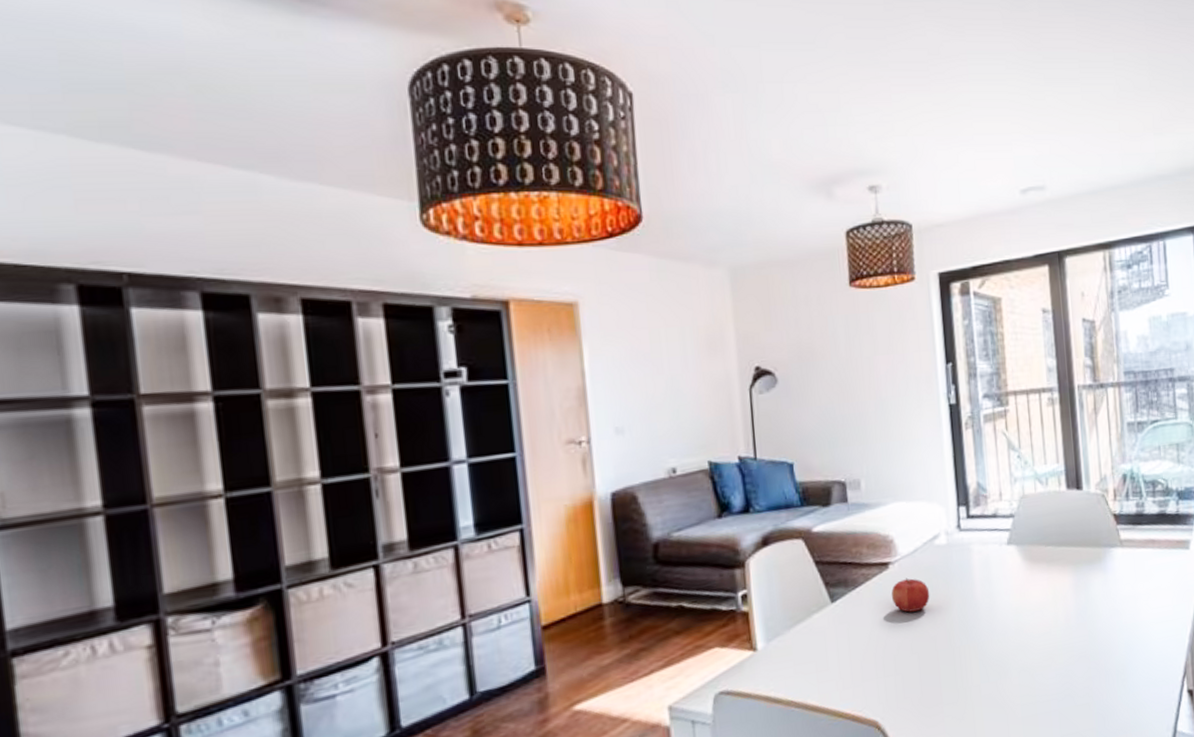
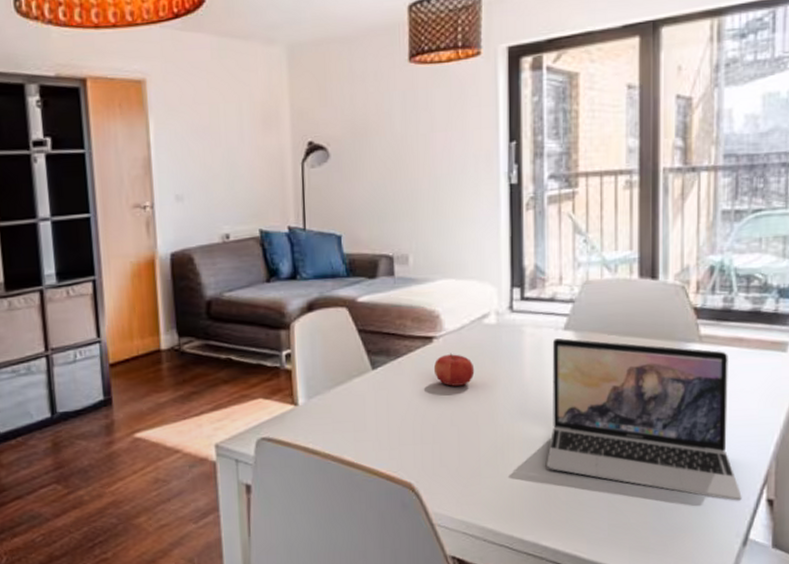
laptop: none [998,553,1168,696] -> present [547,338,742,501]

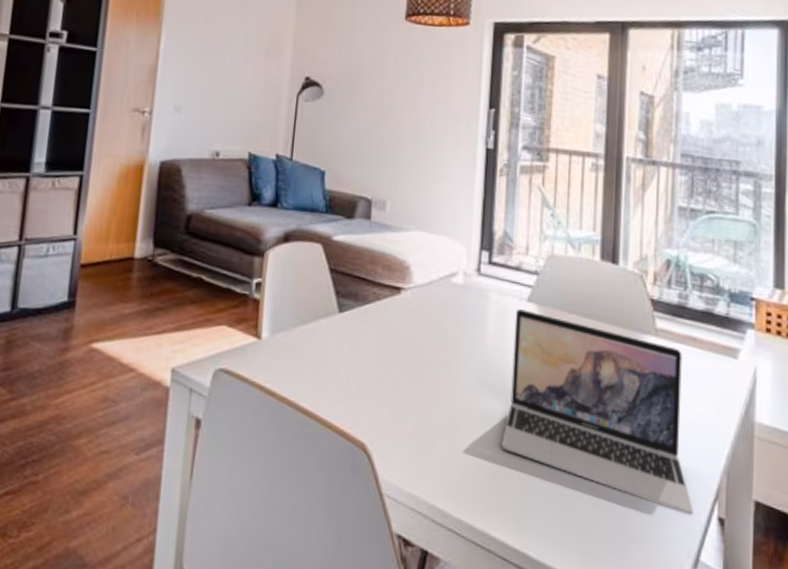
fruit: present [433,353,475,386] -> none [398,308,439,344]

